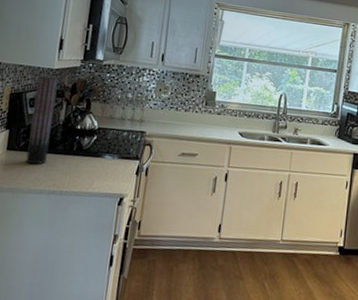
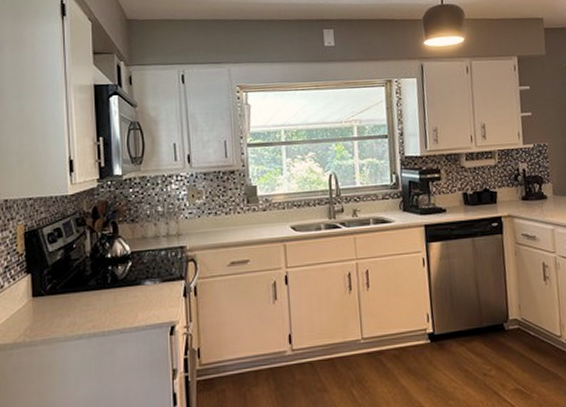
cylinder: present [25,75,58,165] -> none [52,204,79,308]

